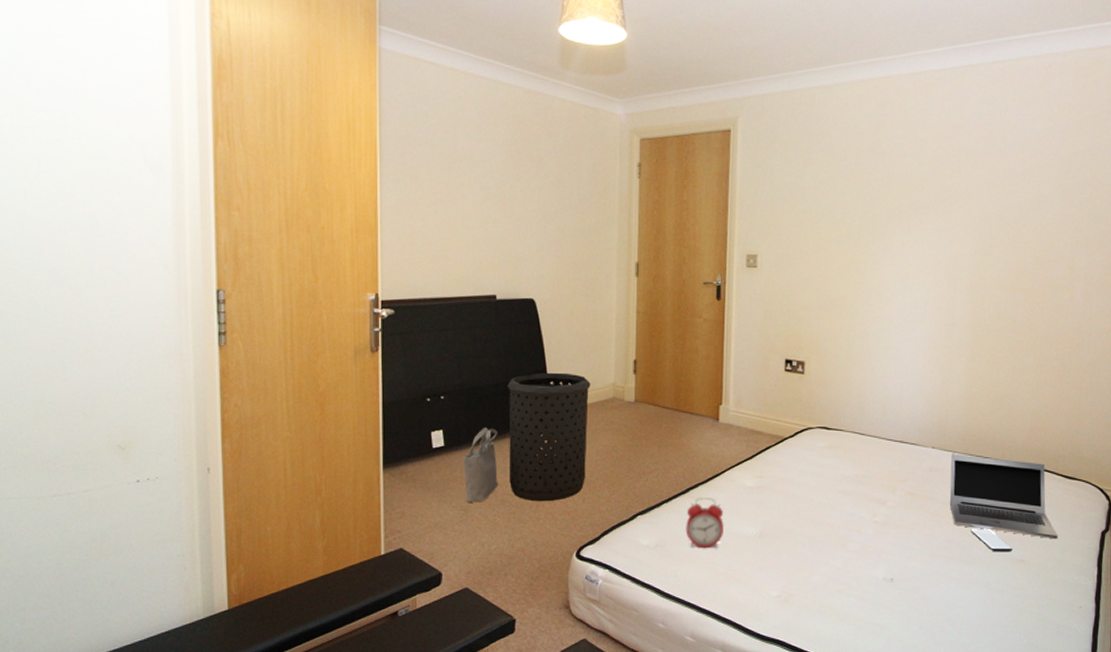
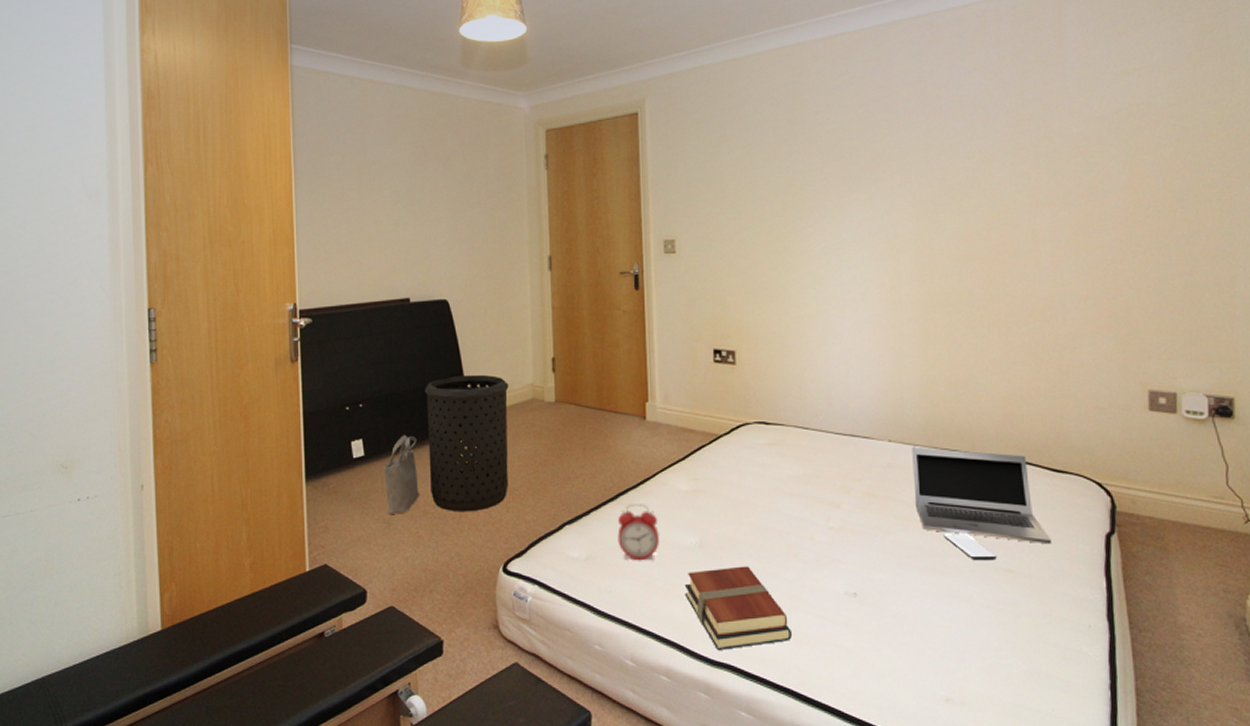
books: none [743,554,835,627] -> present [684,566,792,650]

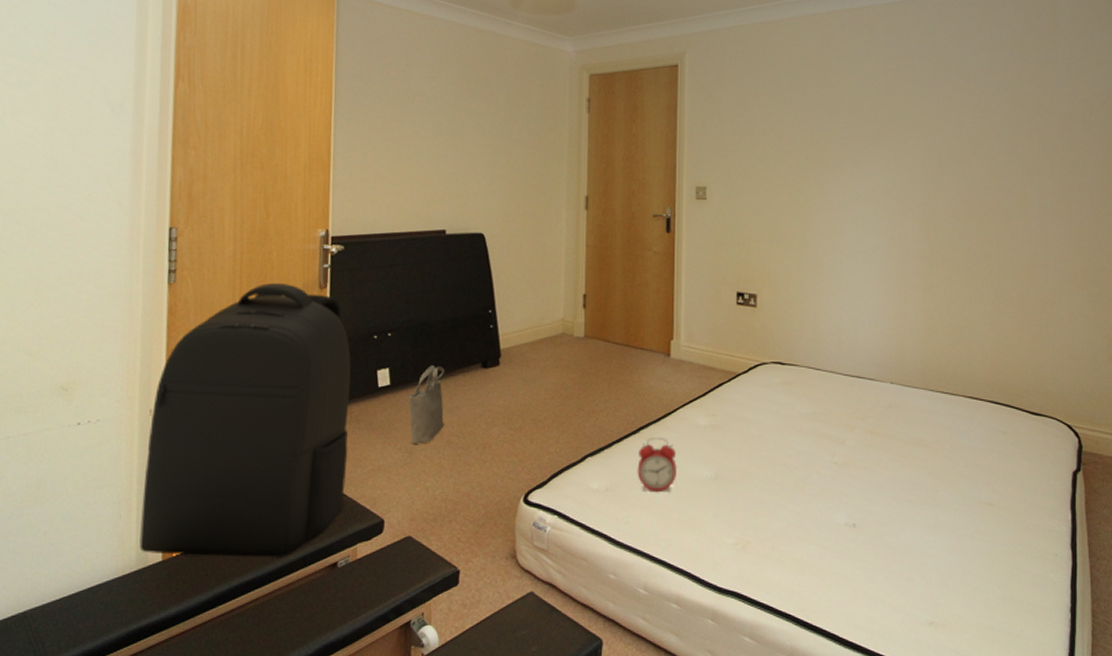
backpack: none [140,357,328,627] -> present [139,282,351,557]
laundry basket: present [425,374,509,512] -> none [455,307,540,443]
books: present [684,566,792,650] -> none [698,498,795,578]
laptop: present [912,447,1052,545] -> none [911,390,1027,481]
phone: present [943,534,997,561] -> none [935,470,980,495]

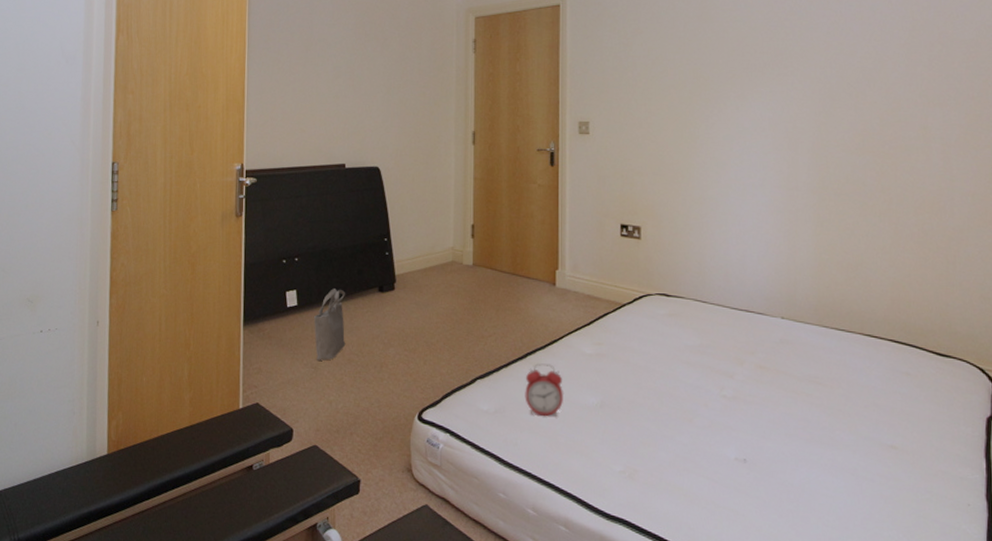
backpack: present [139,282,351,557] -> none [89,211,263,457]

